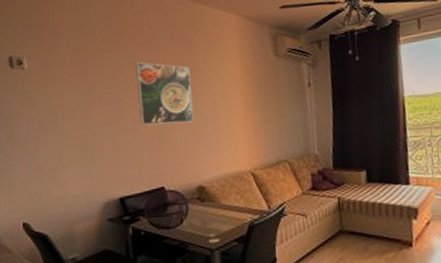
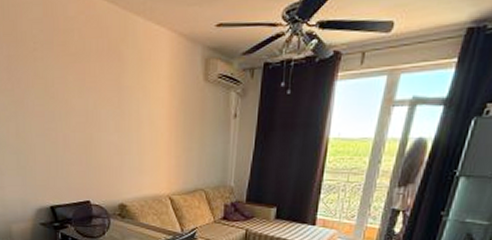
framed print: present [135,61,194,125] -> none [66,74,120,143]

